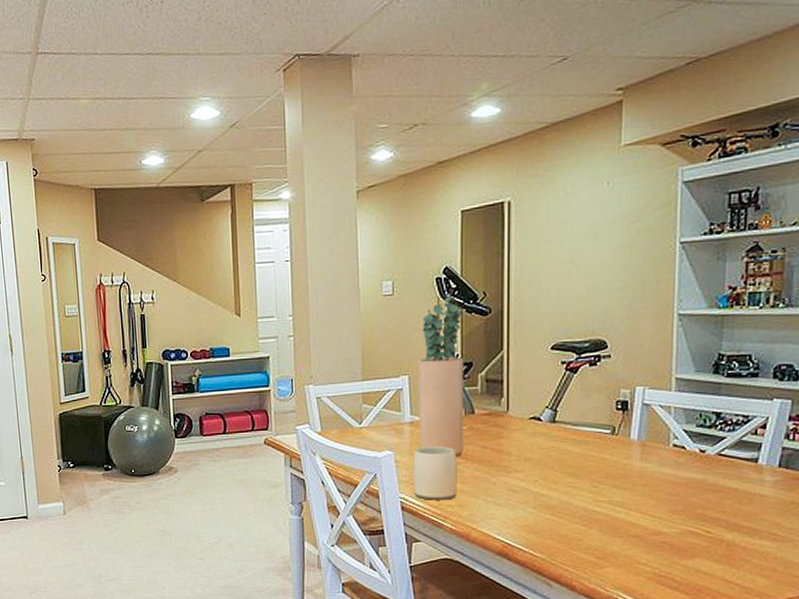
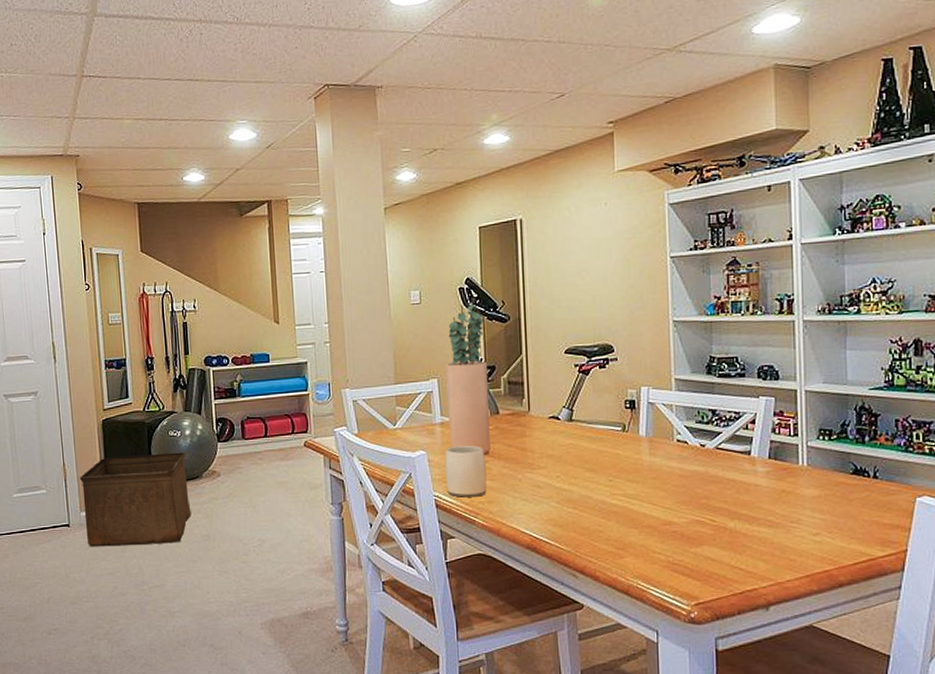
storage bin: none [36,447,148,539] -> present [79,452,192,547]

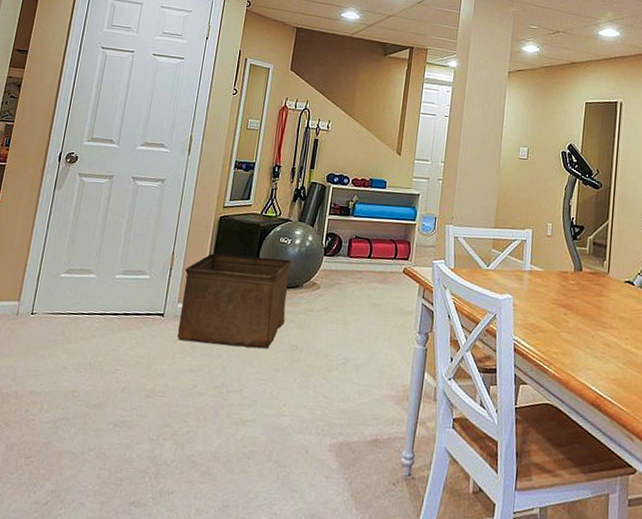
mug: present [445,445,487,498] -> none [526,294,565,347]
vase: present [446,297,491,455] -> none [534,161,580,308]

